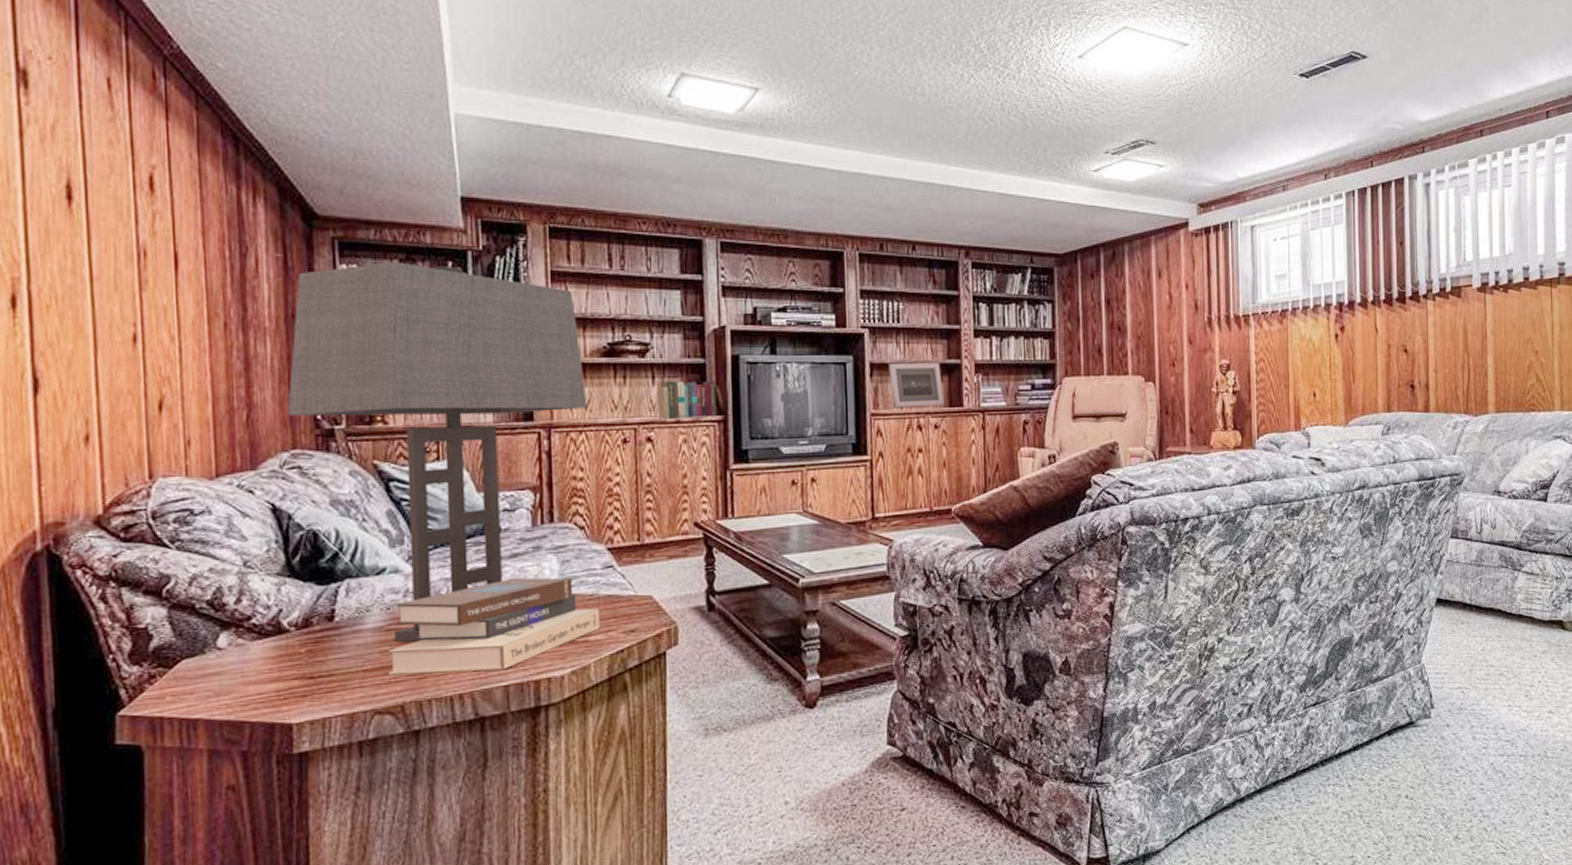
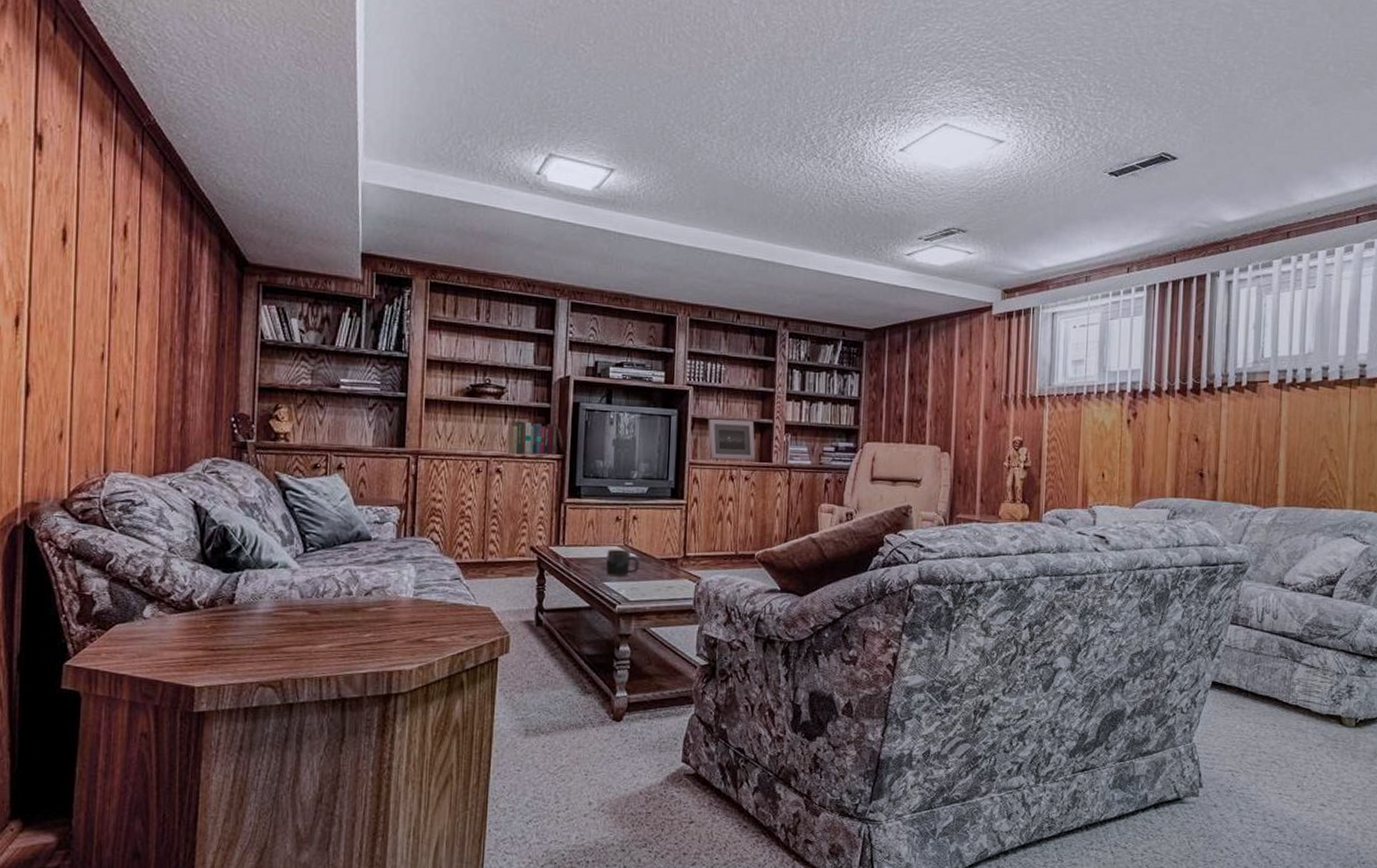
table lamp: present [287,262,588,643] -> none [212,305,450,628]
books: present [387,577,601,675] -> none [272,582,446,660]
mug: none [784,516,822,548] -> present [606,549,639,577]

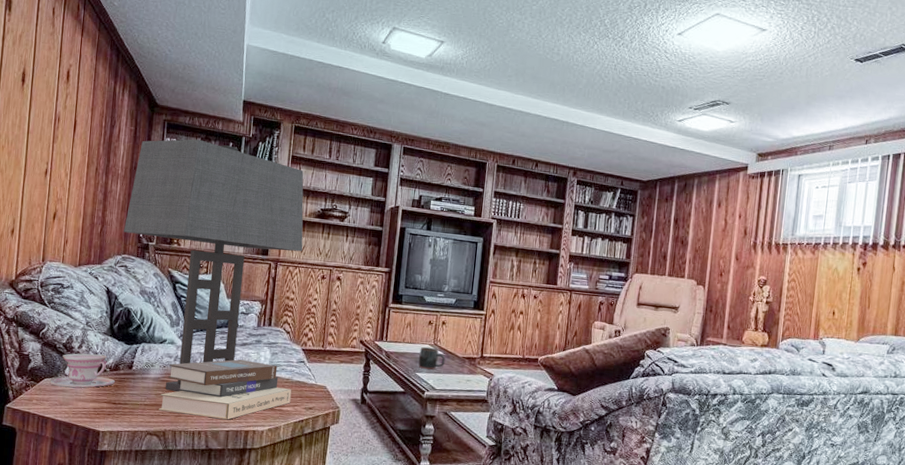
teacup: none [123,587,213,634] -> present [50,353,116,388]
table lamp: none [212,305,450,628] -> present [124,139,304,392]
books: none [272,582,446,660] -> present [158,359,292,420]
books: present [507,421,566,456] -> none [347,239,393,270]
picture frame: present [707,418,756,461] -> none [506,246,544,283]

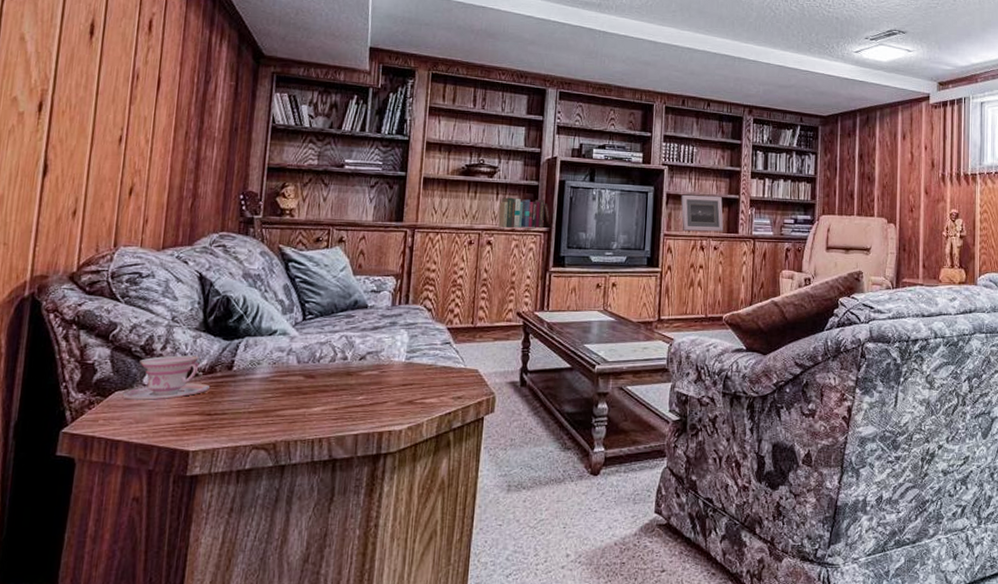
table lamp: present [124,139,304,392] -> none [221,93,446,392]
books: present [158,359,292,420] -> none [267,347,436,421]
books: none [347,239,393,270] -> present [498,197,552,229]
mug: present [418,346,445,370] -> none [586,313,618,339]
picture frame: none [506,246,544,283] -> present [681,194,724,232]

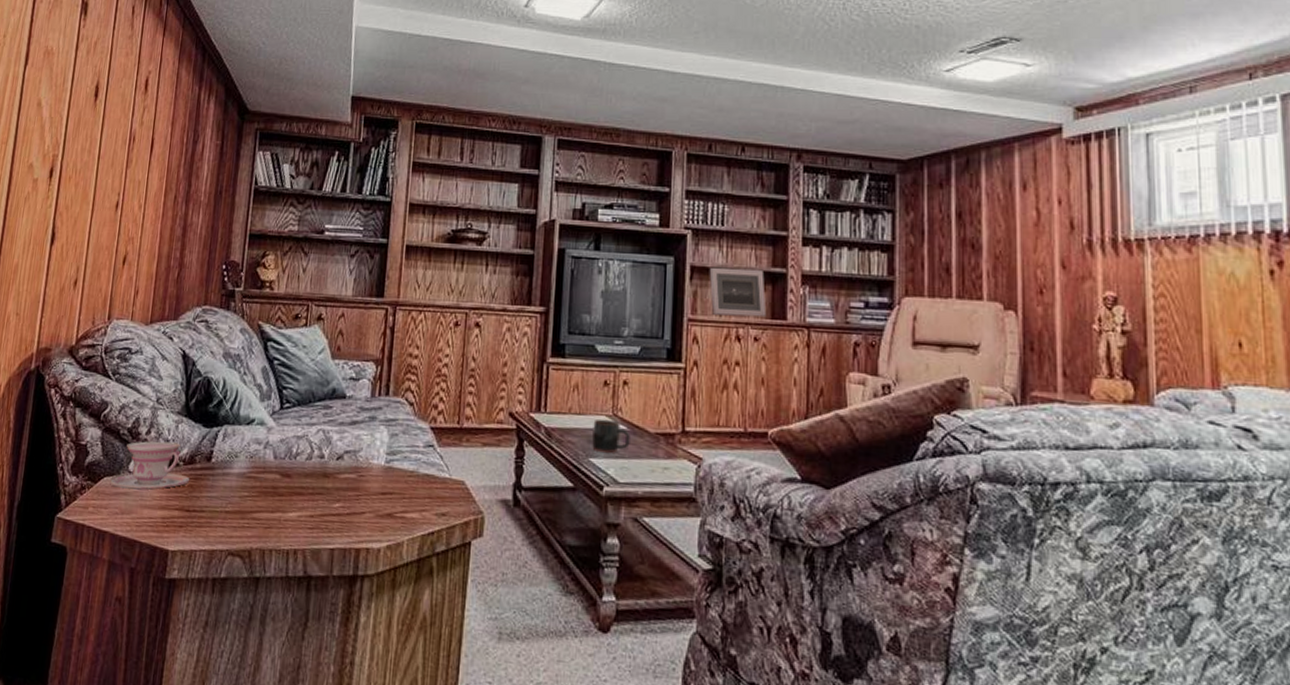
books: present [498,197,552,229] -> none [487,269,550,309]
mug: none [586,313,618,339] -> present [592,419,630,453]

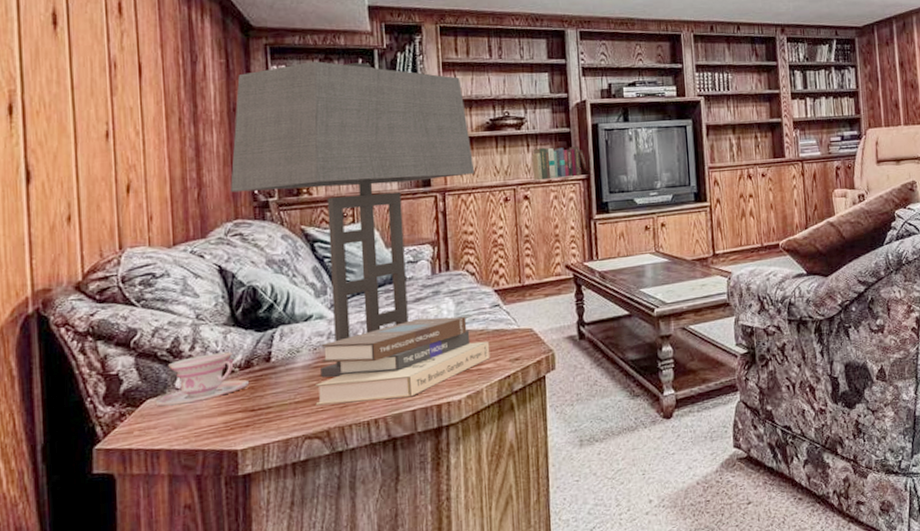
table lamp: none [205,150,429,493] -> present [230,61,475,378]
books: none [243,444,418,533] -> present [314,316,490,405]
books: none [487,269,550,309] -> present [531,146,590,181]
mug: present [592,419,630,453] -> none [640,255,672,283]
picture frame: present [709,267,767,318] -> none [721,121,770,162]

